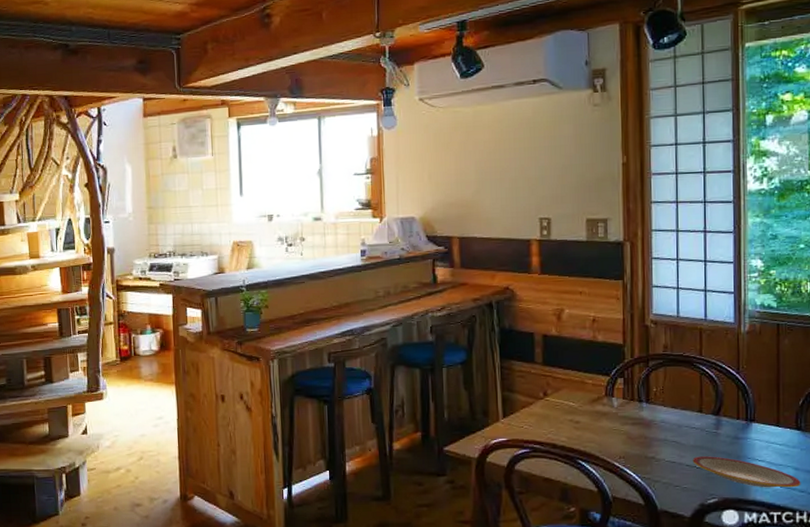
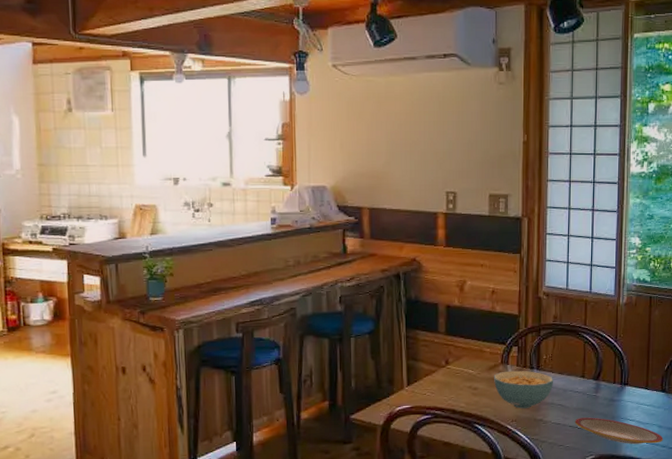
cereal bowl: none [598,403,667,445] -> present [494,370,554,409]

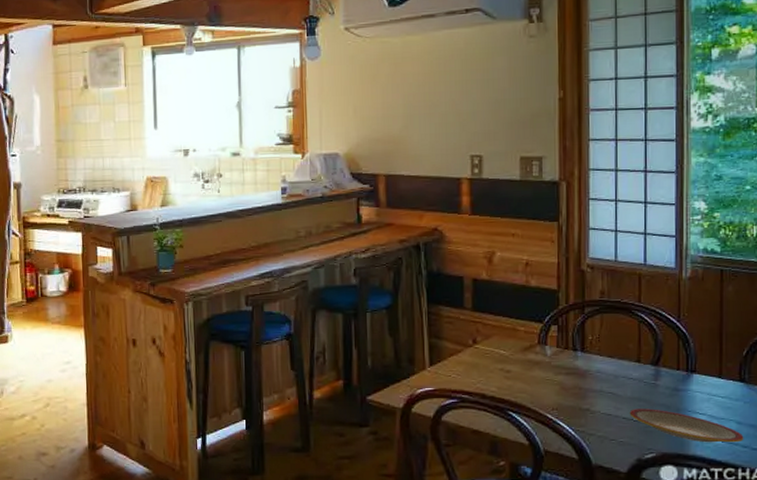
cereal bowl: present [494,370,554,409] -> none [530,352,603,395]

